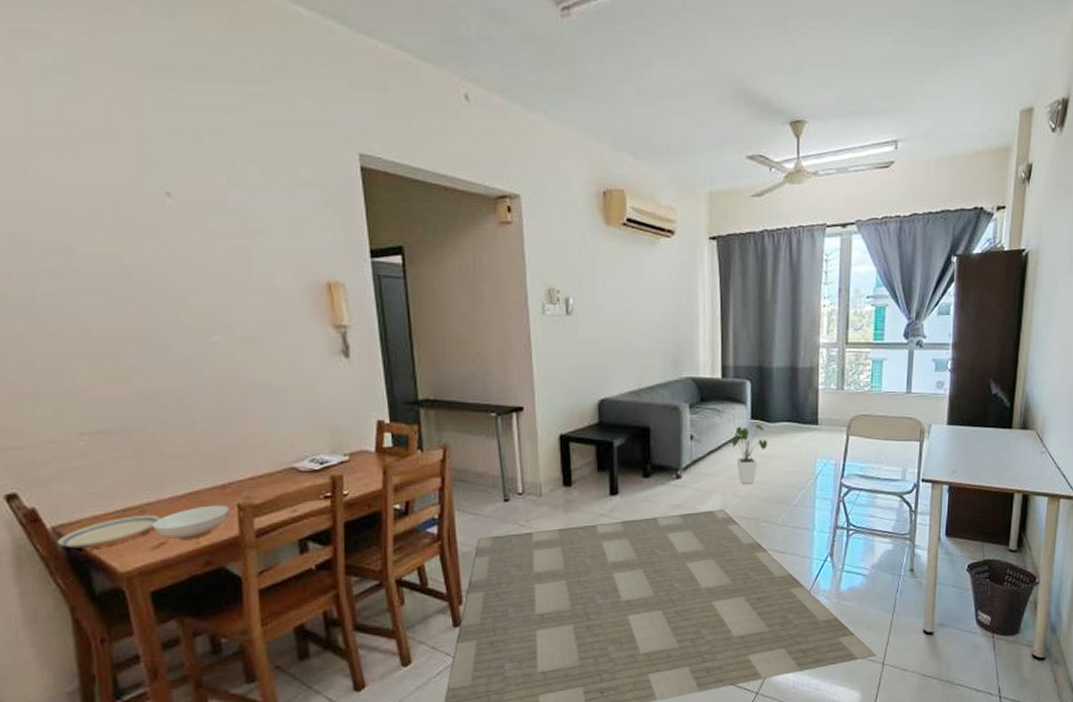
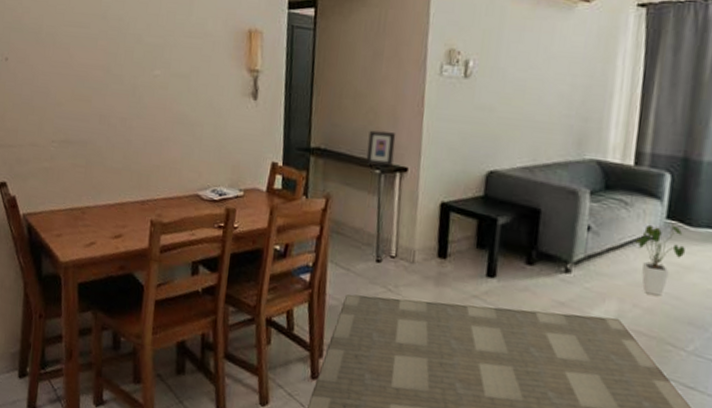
plate: present [57,515,162,549] -> none [25,215,95,238]
bowl: present [152,505,230,540] -> none [88,216,145,245]
picture frame: none [479,375,508,408] -> present [366,130,396,167]

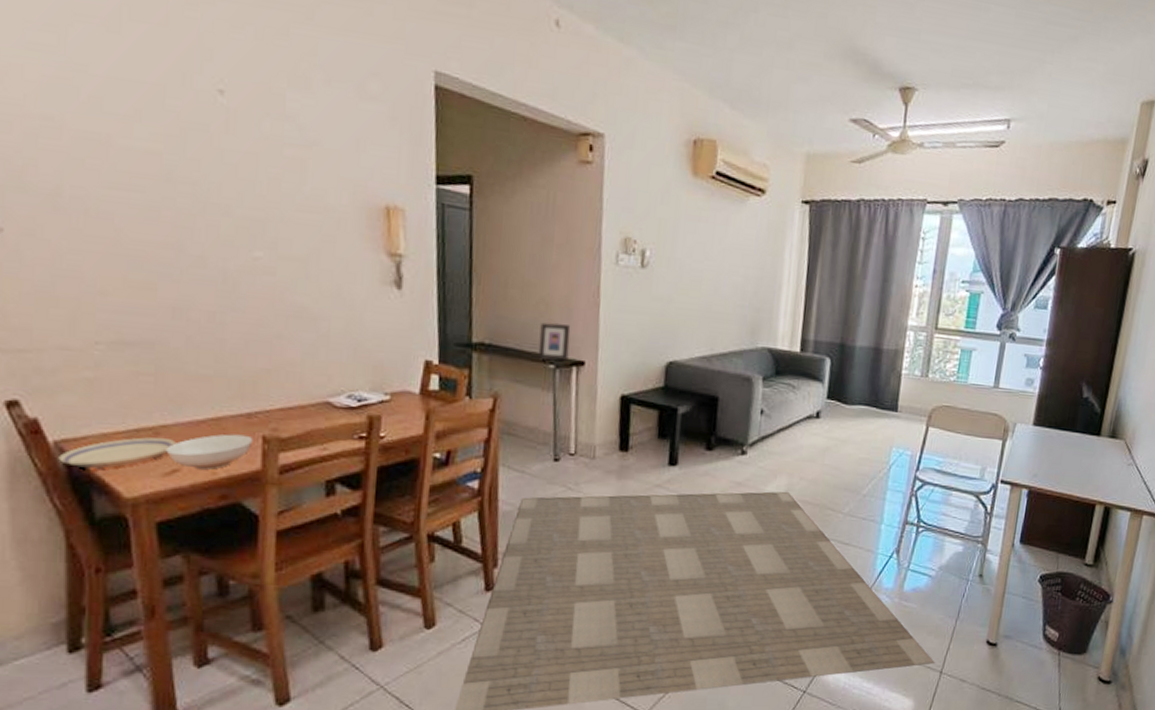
plate: none [25,215,95,238] -> present [58,437,177,469]
bowl: none [88,216,145,245] -> present [166,434,253,470]
house plant: present [636,224,686,296] -> none [802,403,843,468]

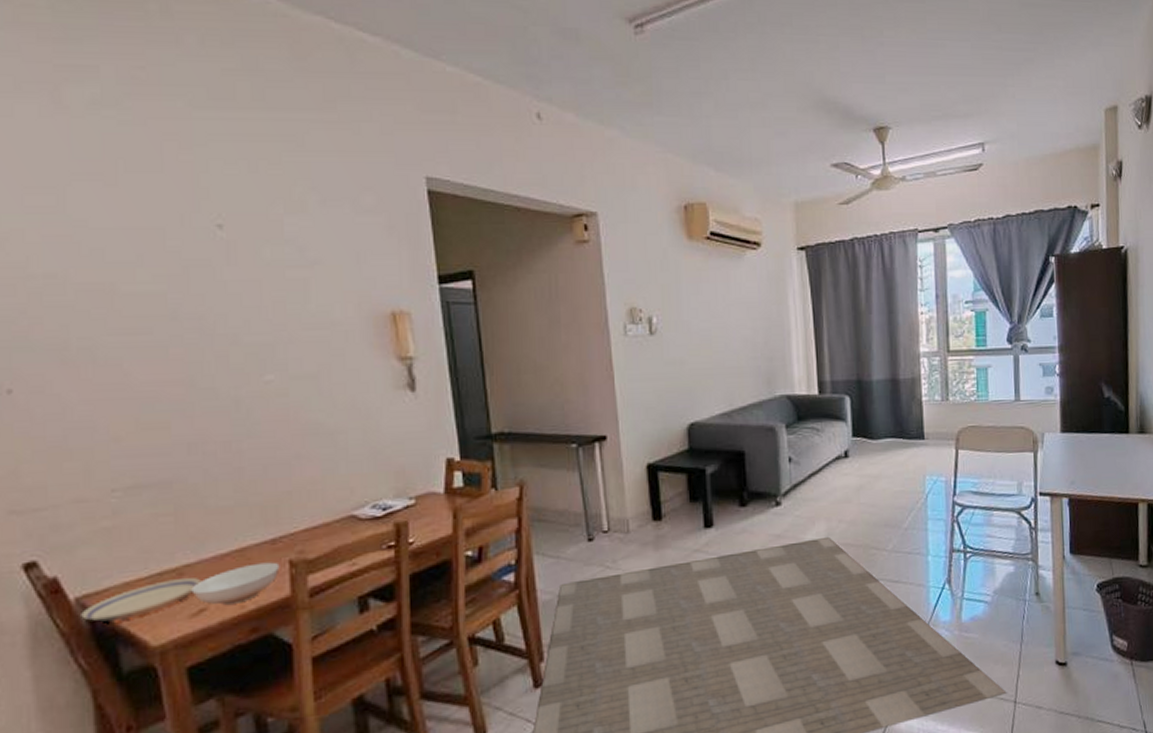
picture frame: present [538,322,571,361] -> none [558,402,590,439]

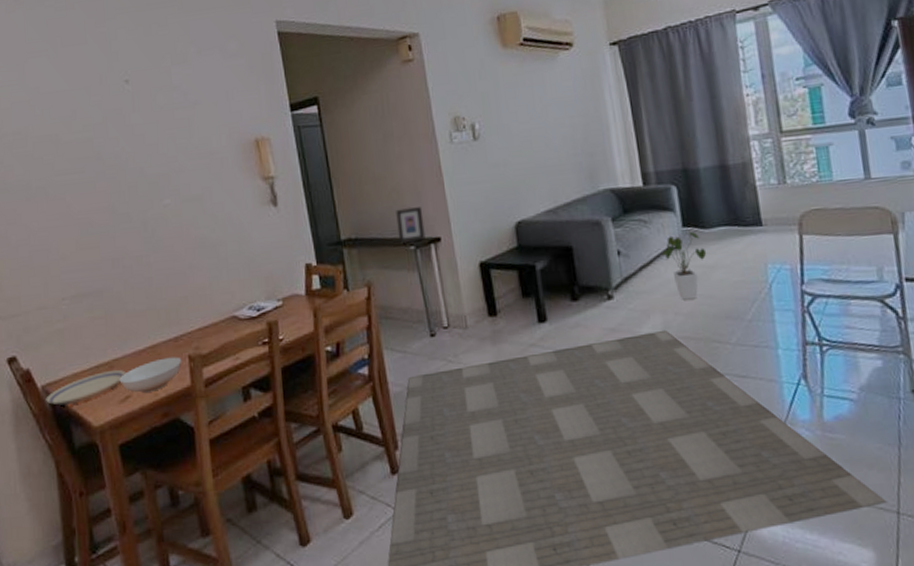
picture frame: none [558,402,590,439] -> present [396,207,426,243]
house plant: none [831,441,873,508] -> present [662,231,707,300]

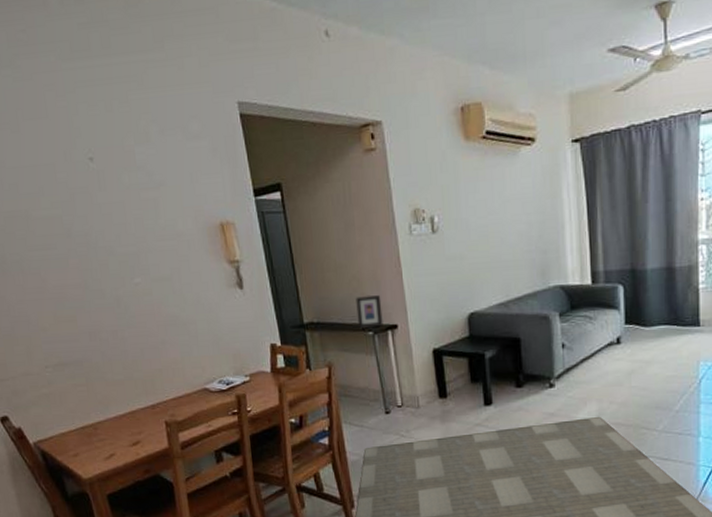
plate: present [46,370,127,406] -> none [38,432,110,460]
bowl: present [119,356,182,393] -> none [103,422,159,452]
house plant: present [662,231,707,300] -> none [603,328,645,391]

